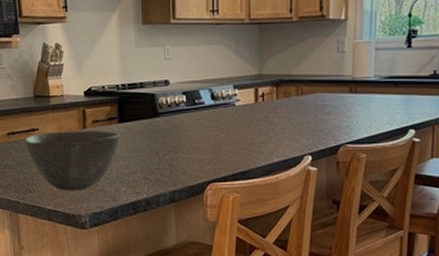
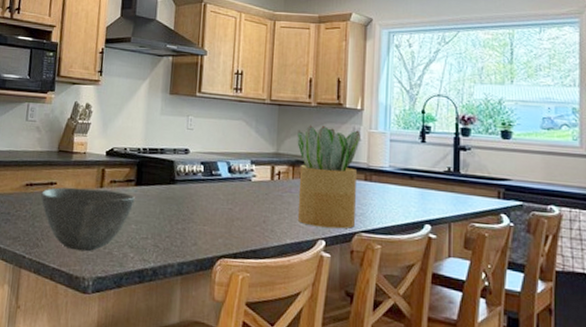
potted plant: none [280,41,345,143] -> present [297,125,361,229]

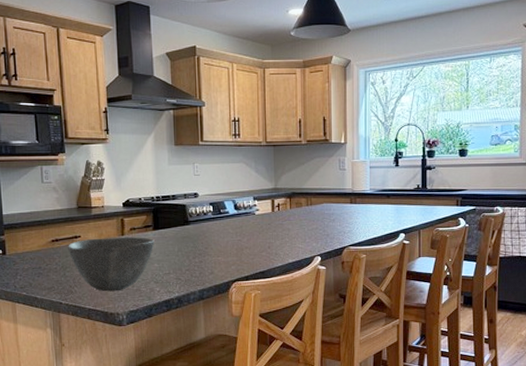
potted plant: present [297,125,361,229] -> none [292,161,345,246]

